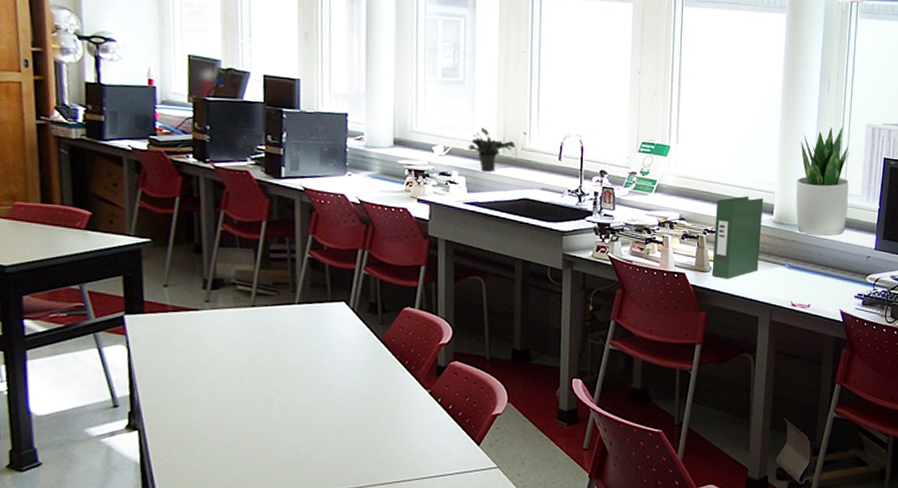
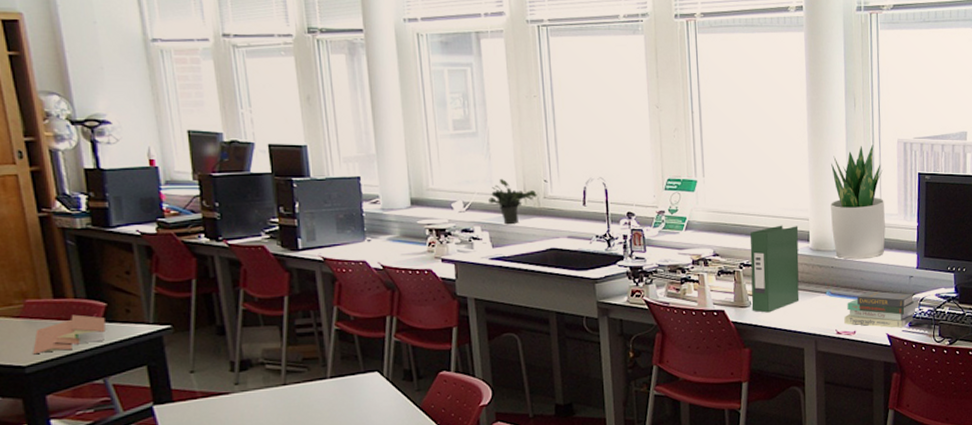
papers: none [15,220,88,256] -> present [33,314,106,355]
books: none [800,267,874,306] -> present [844,291,920,328]

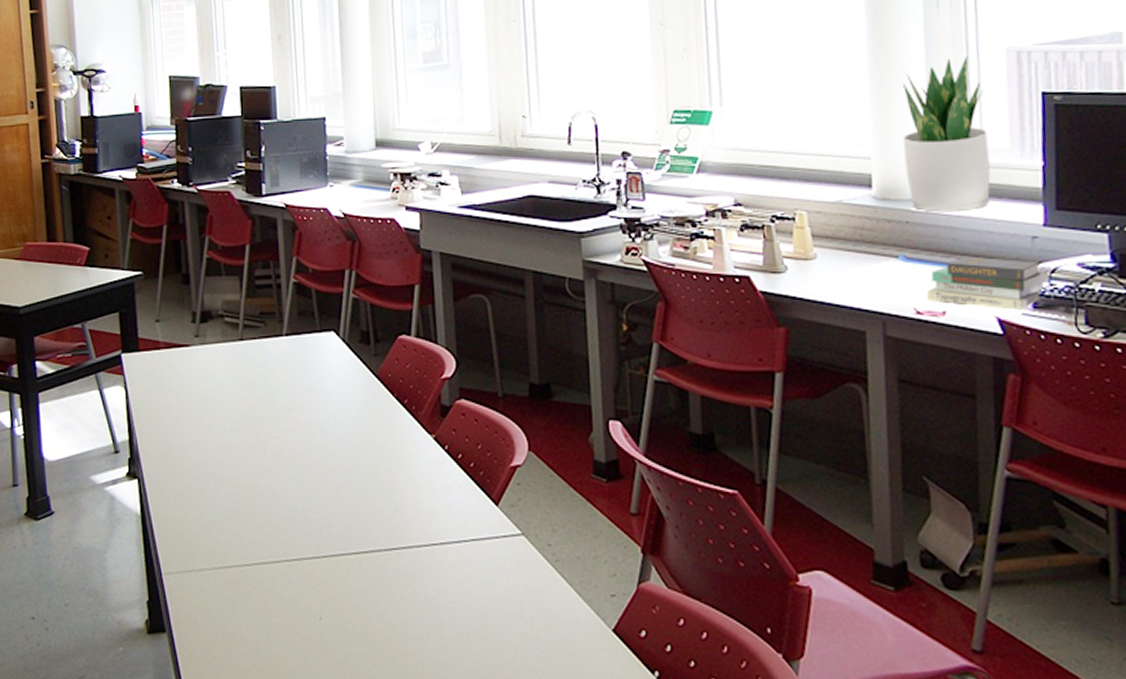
papers: present [33,314,106,355] -> none [27,258,87,296]
potted plant: present [488,179,537,224] -> none [459,116,514,167]
binder: present [750,225,800,313] -> none [785,166,858,281]

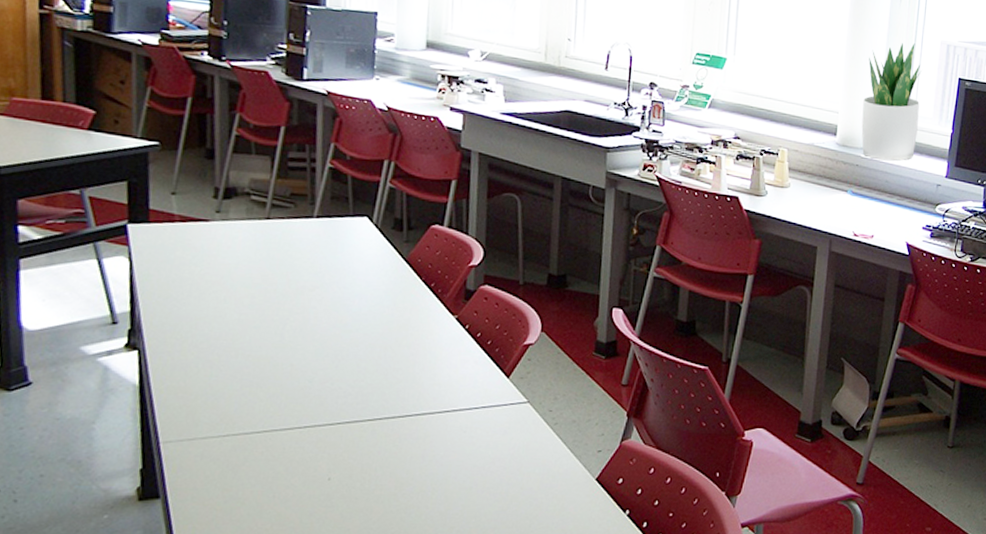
books: present [927,256,1050,310] -> none [863,194,944,238]

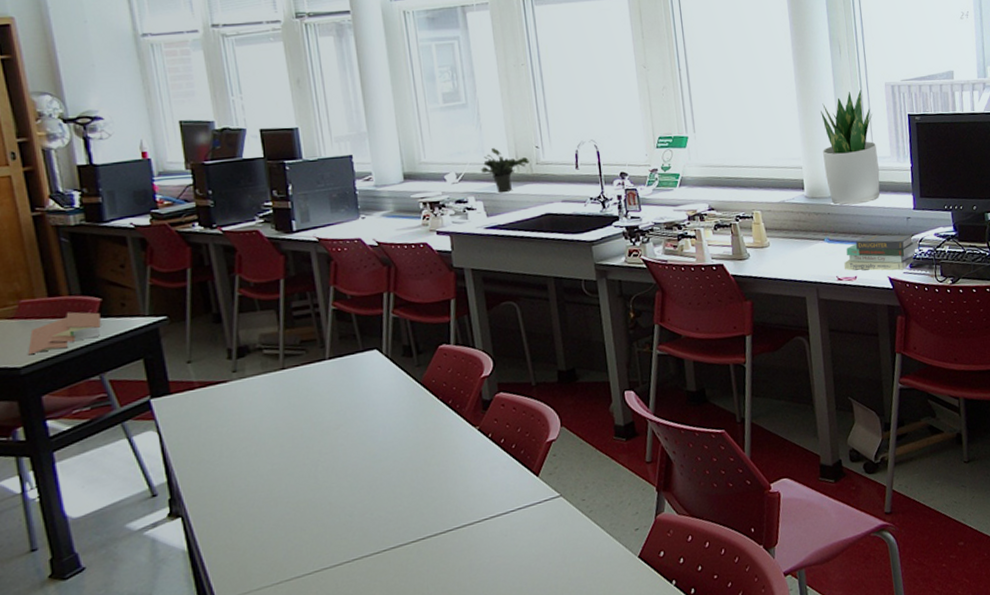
papers: none [11,119,91,156] -> present [28,311,101,355]
potted plant: none [507,32,559,80] -> present [481,148,530,192]
books: none [863,194,944,238] -> present [844,234,919,271]

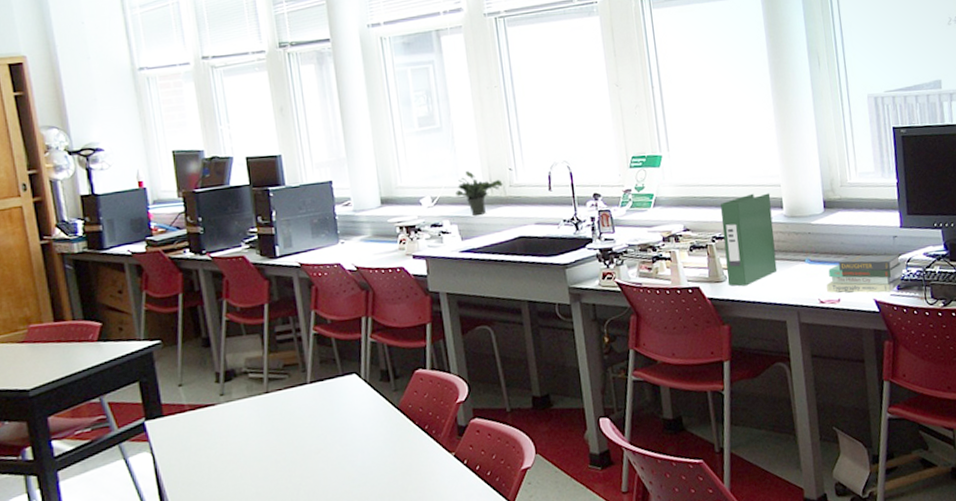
papers: present [28,311,101,355] -> none [36,336,101,378]
binder: none [744,175,798,264] -> present [720,193,778,286]
planter: present [821,90,881,205] -> none [799,103,864,224]

